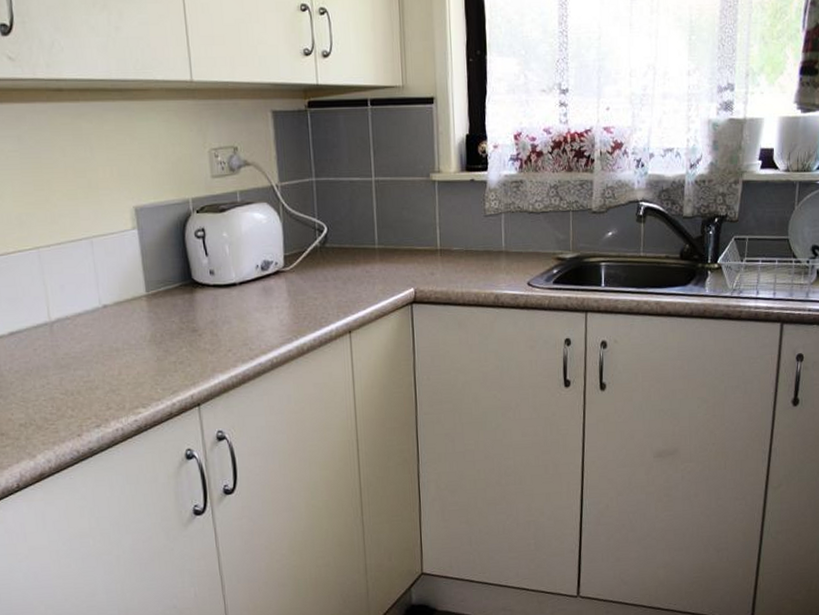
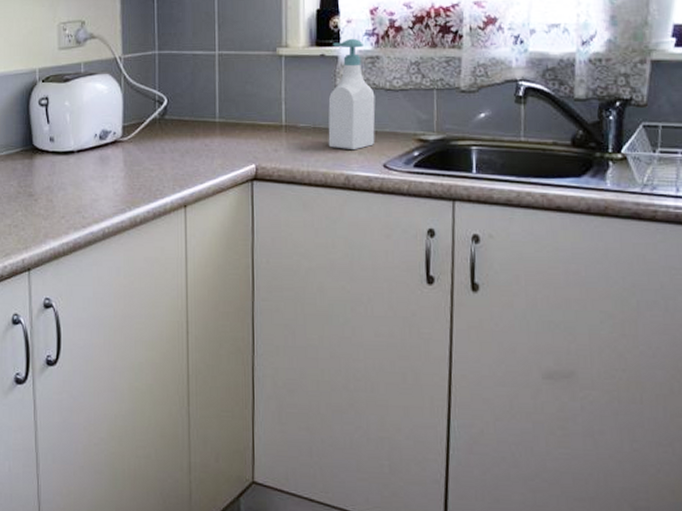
soap bottle: none [478,163,520,271] -> present [328,38,376,151]

